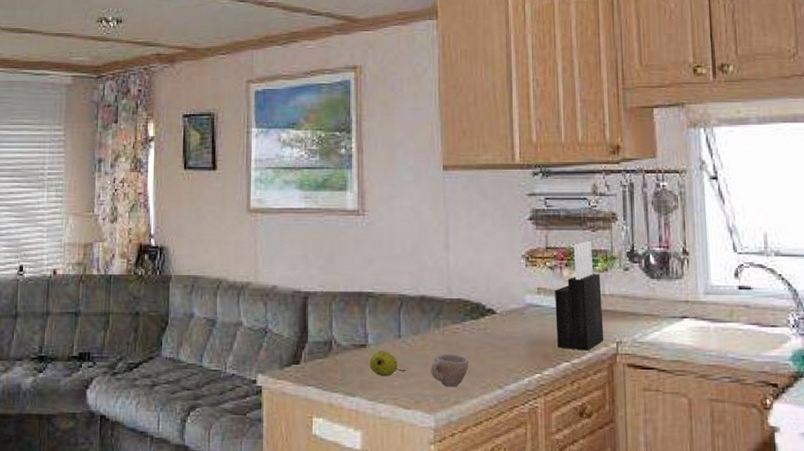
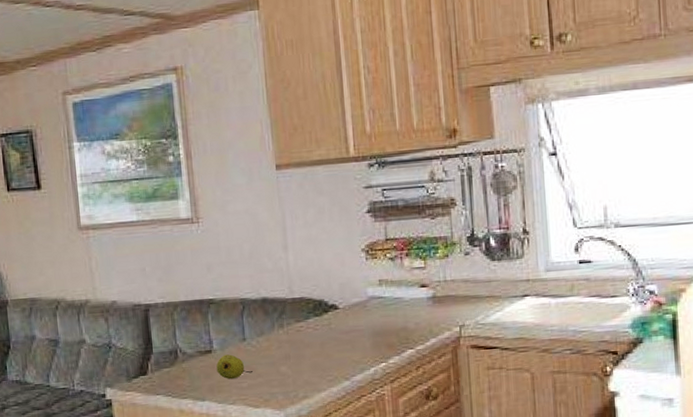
cup: present [431,354,469,387] -> none [277,351,315,384]
knife block: present [555,241,604,351] -> none [396,229,447,337]

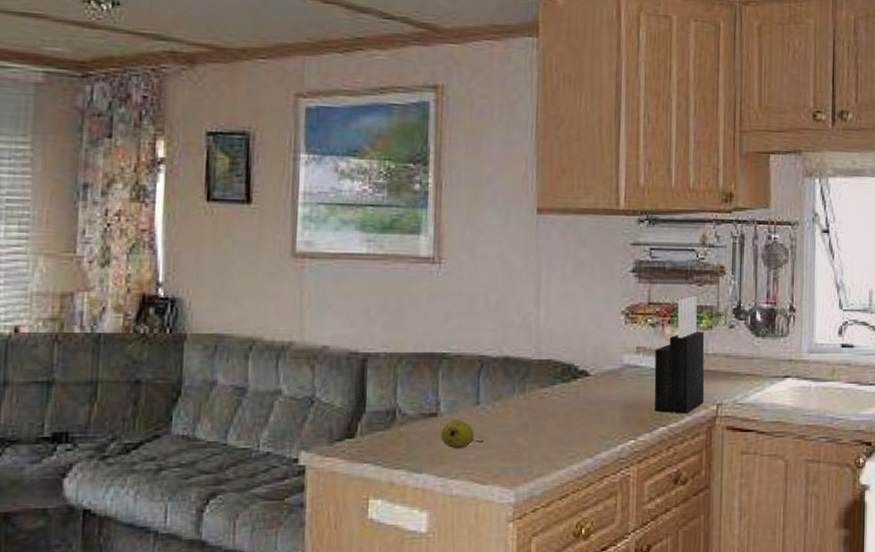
knife block: none [396,229,447,337] -> present [654,296,705,414]

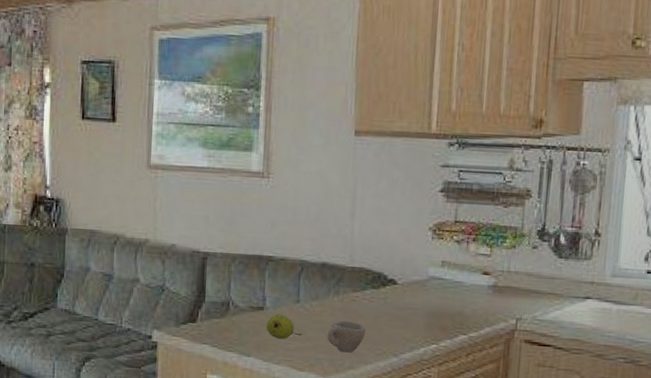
cup: none [513,421,557,458] -> present [327,320,366,353]
knife block: present [654,296,705,414] -> none [456,217,508,325]

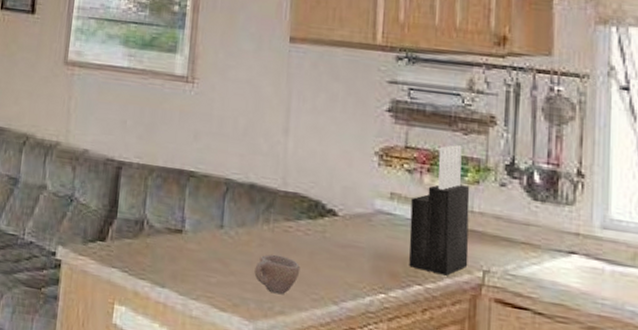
fruit: present [266,314,303,339] -> none [184,239,226,271]
knife block: none [456,217,508,325] -> present [409,145,470,276]

